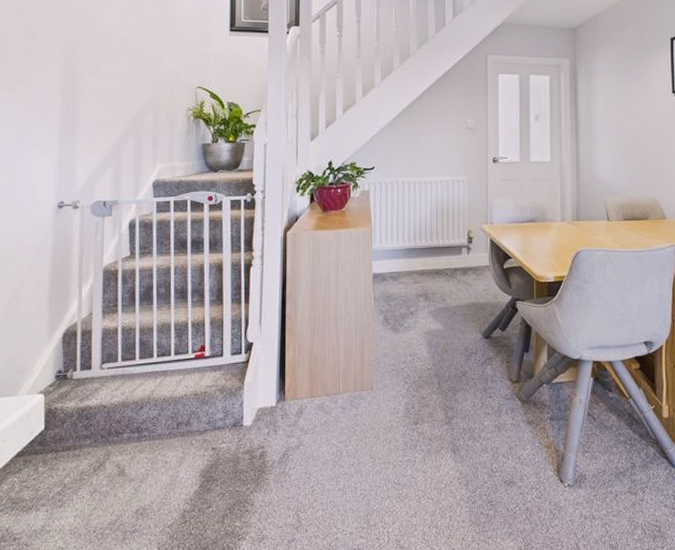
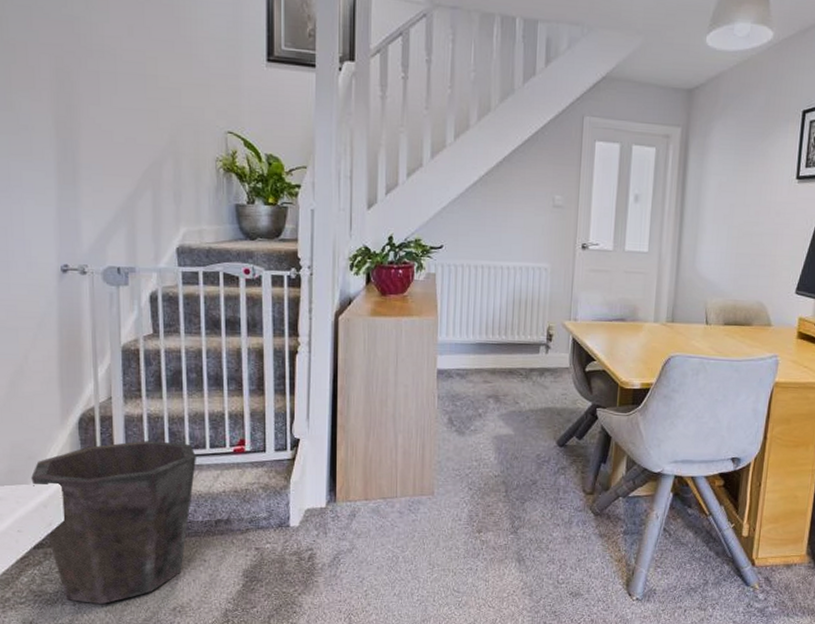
waste bin: none [19,351,162,510] -> present [31,440,196,605]

